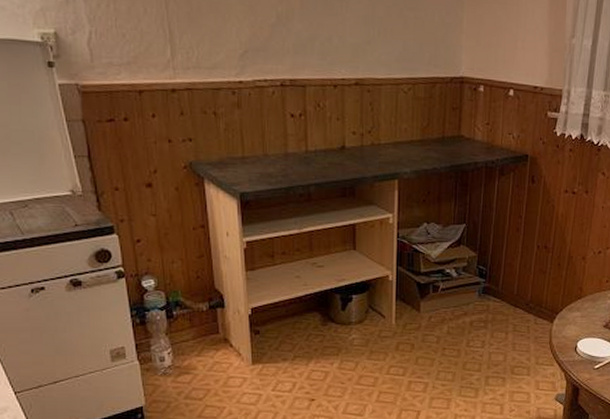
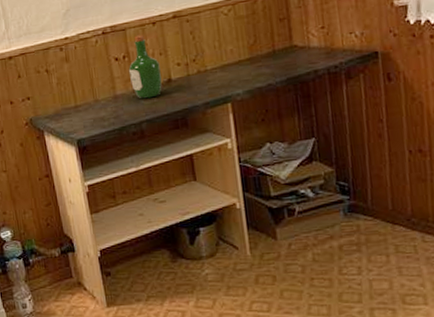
wine bottle: none [303,95,336,162] -> present [128,35,162,99]

